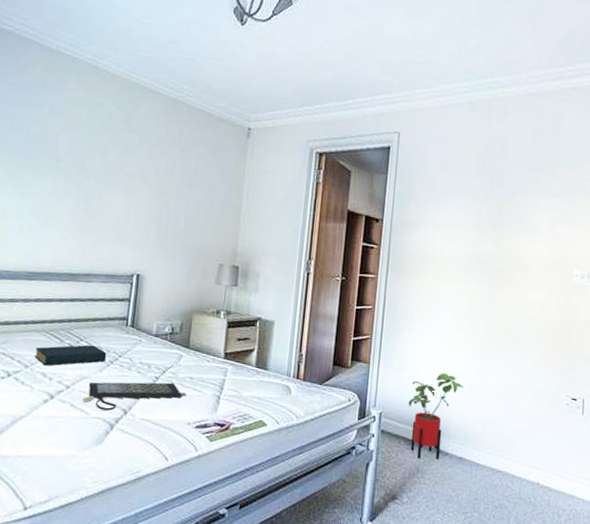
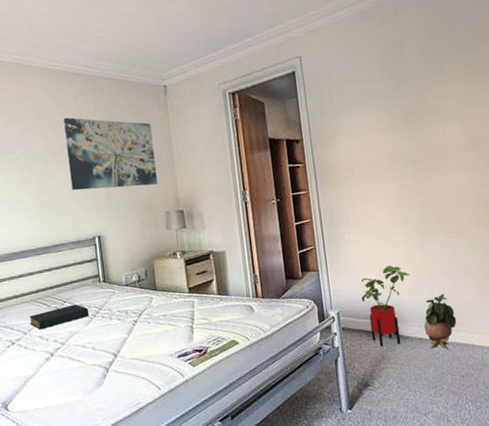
clutch bag: present [82,382,186,411] -> none [78,322,164,358]
wall art: none [120,136,225,232] -> present [63,117,158,191]
potted plant: none [466,414,502,475] -> present [424,293,457,350]

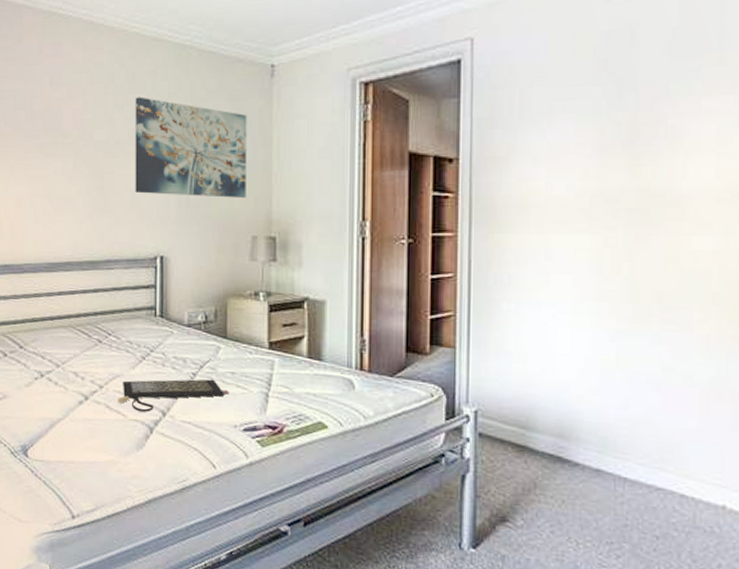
hardback book: present [29,304,89,330] -> none [65,339,138,365]
clutch bag: none [78,322,164,358] -> present [118,379,229,412]
house plant: present [361,265,410,347] -> none [514,357,596,472]
potted plant: present [424,293,457,350] -> none [605,410,661,494]

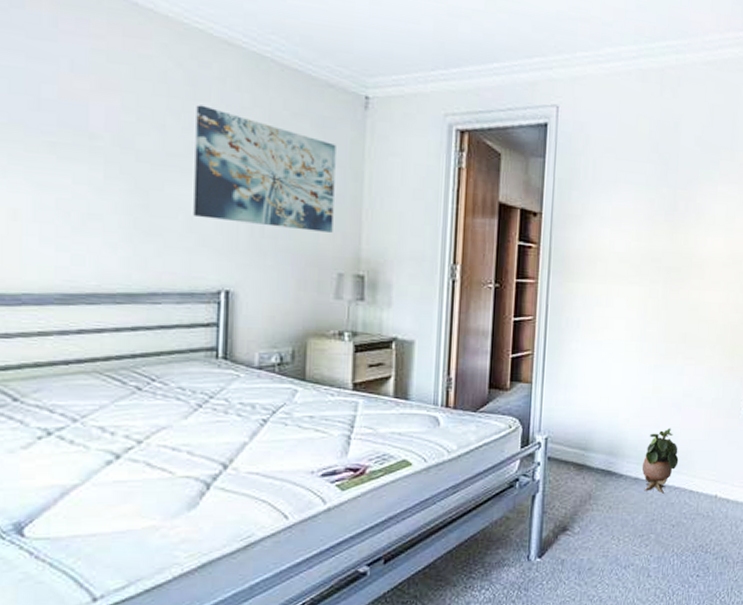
clutch bag: present [118,379,229,412] -> none [163,425,306,467]
potted plant: none [605,410,661,494] -> present [641,428,679,494]

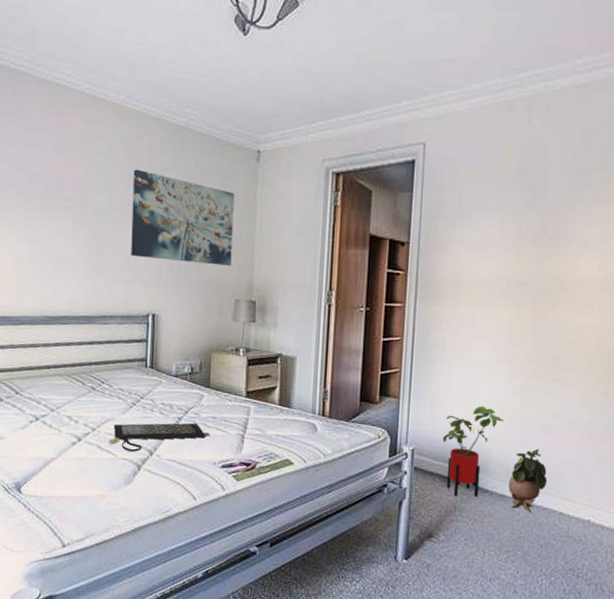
clutch bag: none [163,425,306,467] -> present [109,422,210,452]
house plant: none [577,388,638,484] -> present [442,406,505,497]

